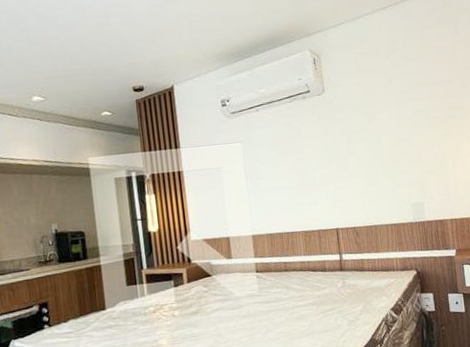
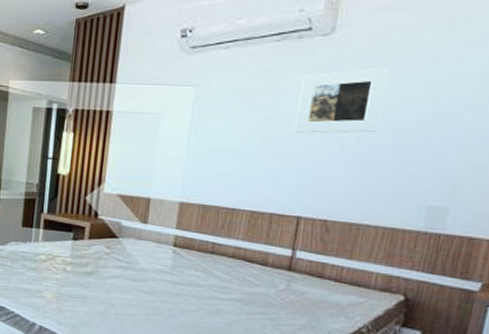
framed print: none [313,113,369,167] -> present [294,67,390,133]

